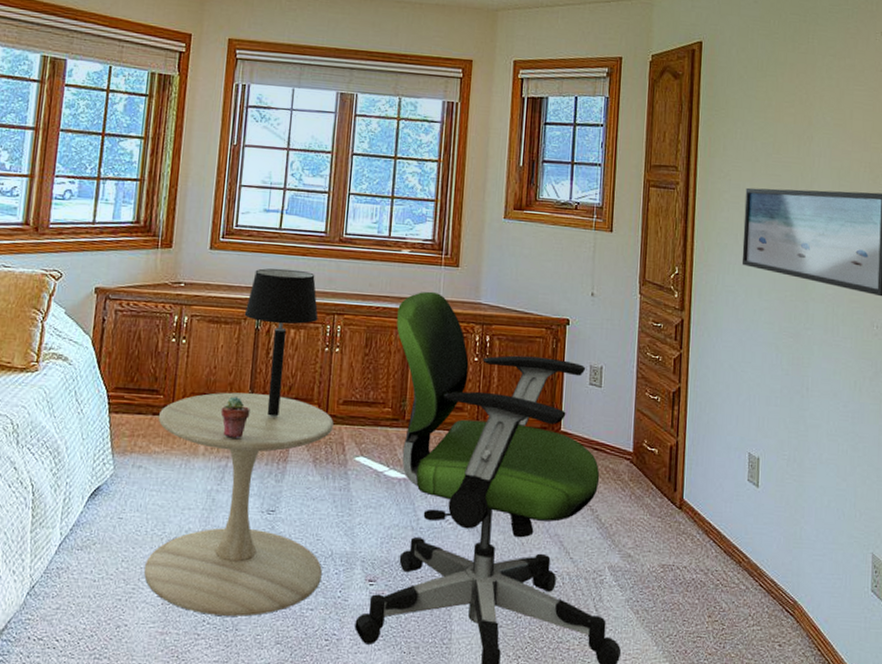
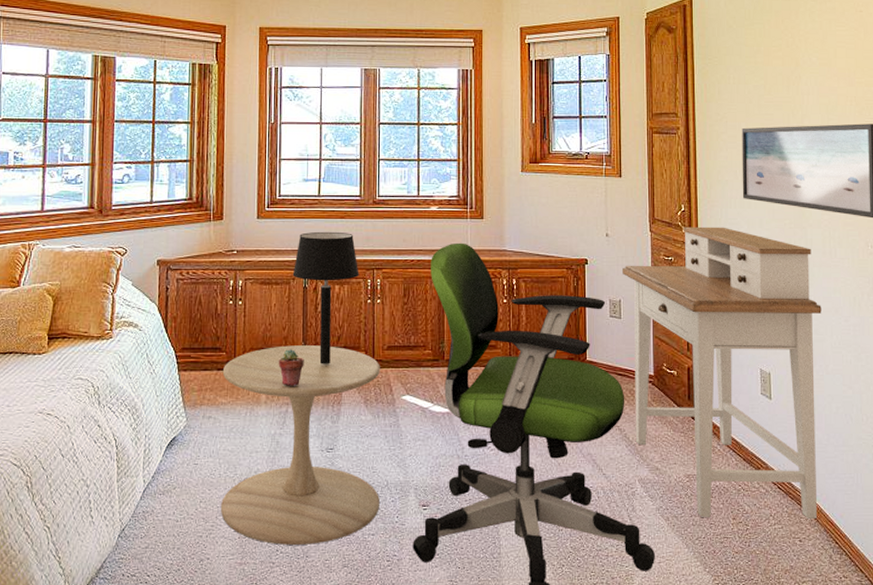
desk: none [606,291,819,622] -> present [623,226,822,519]

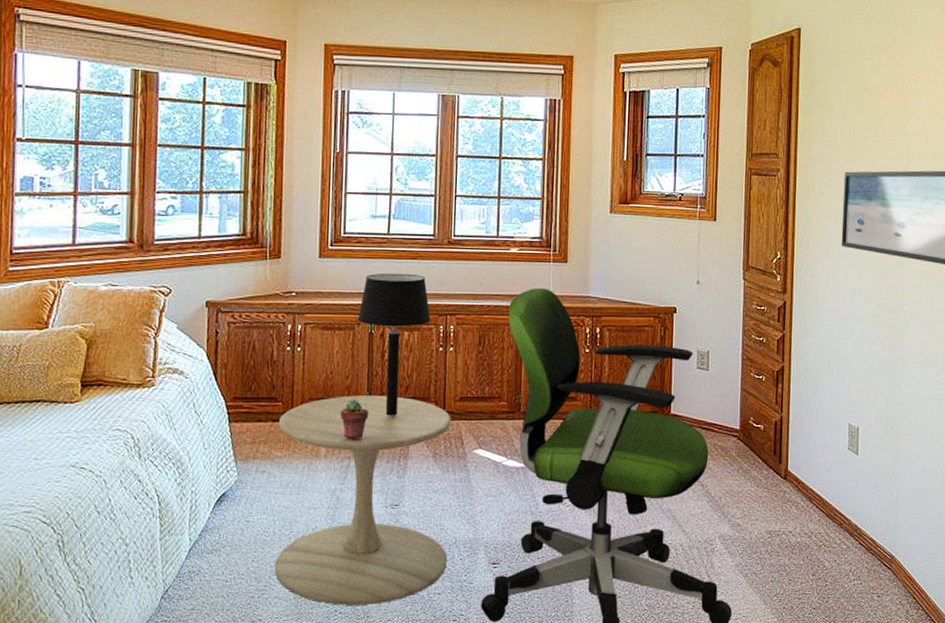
desk: present [623,226,822,519] -> none [712,274,915,574]

